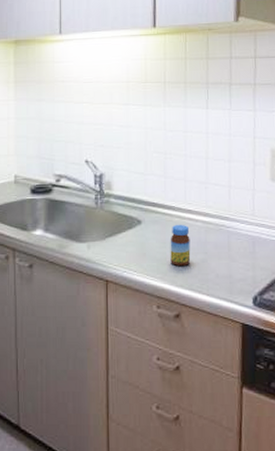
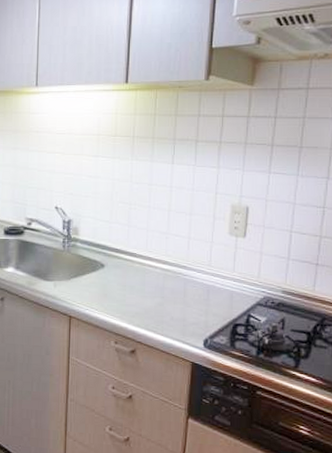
jar: present [170,224,191,267] -> none [129,269,149,308]

